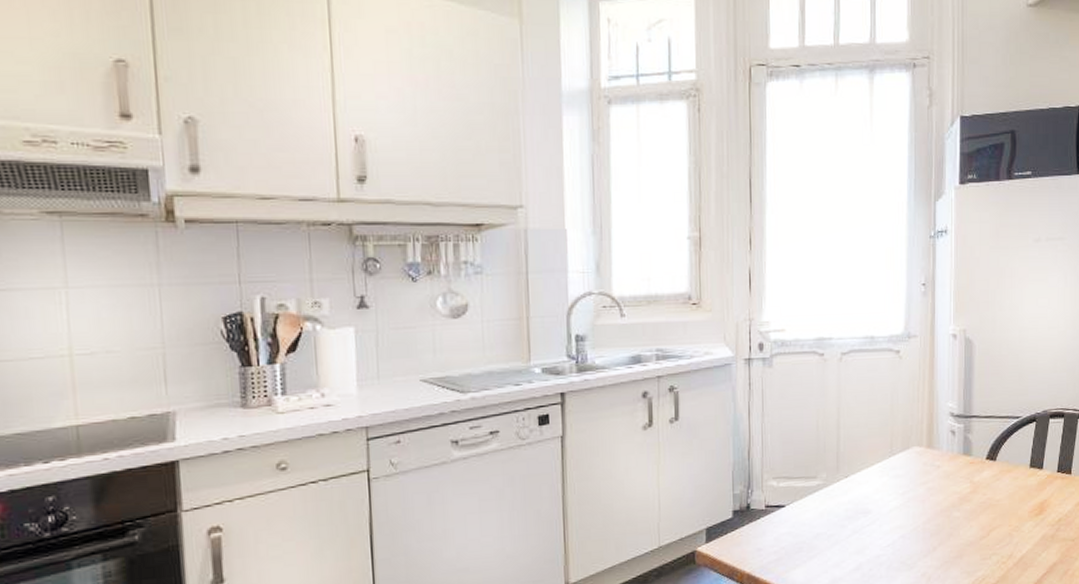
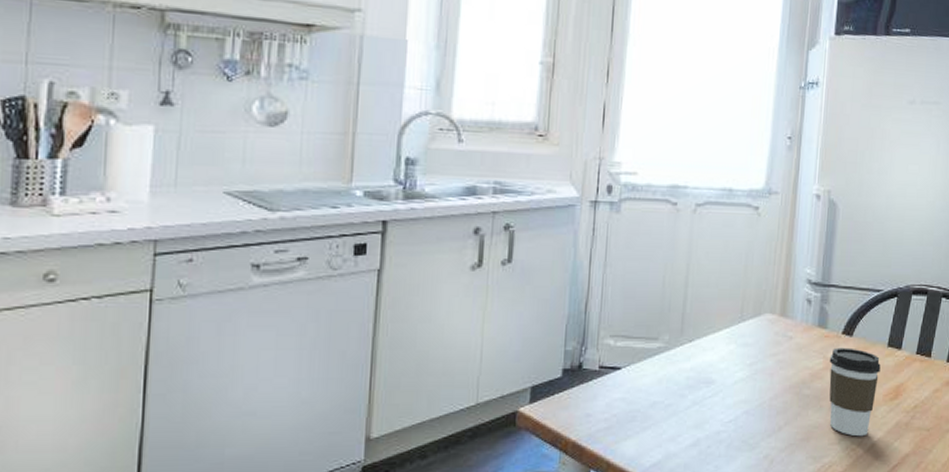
coffee cup: none [976,471,1024,551] -> present [829,347,881,437]

